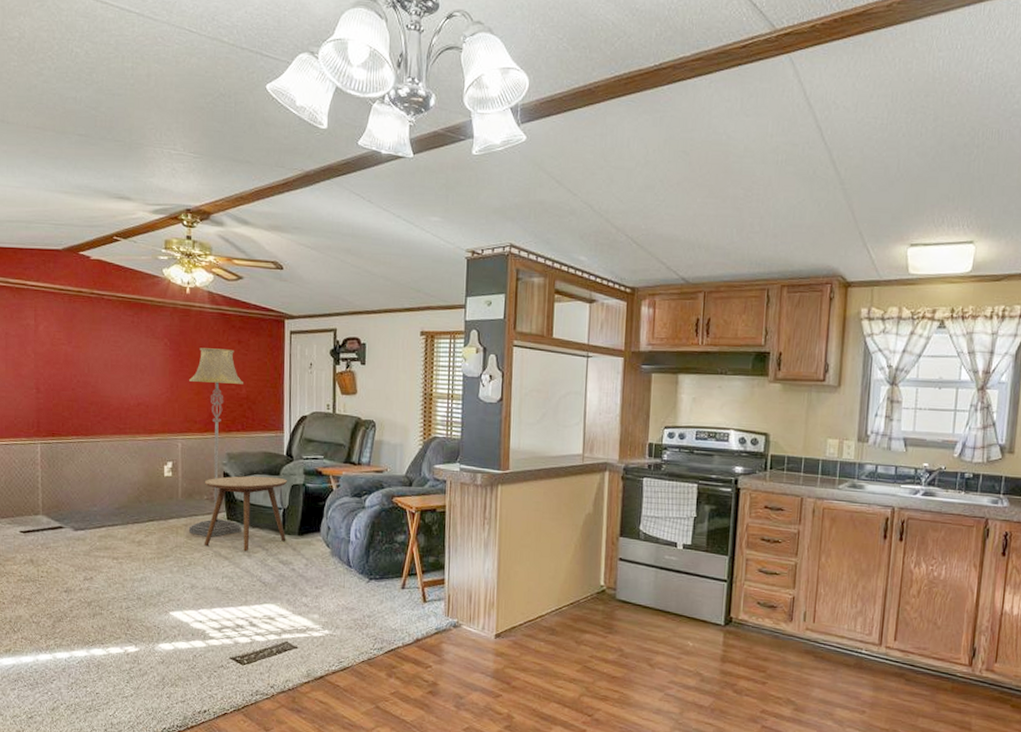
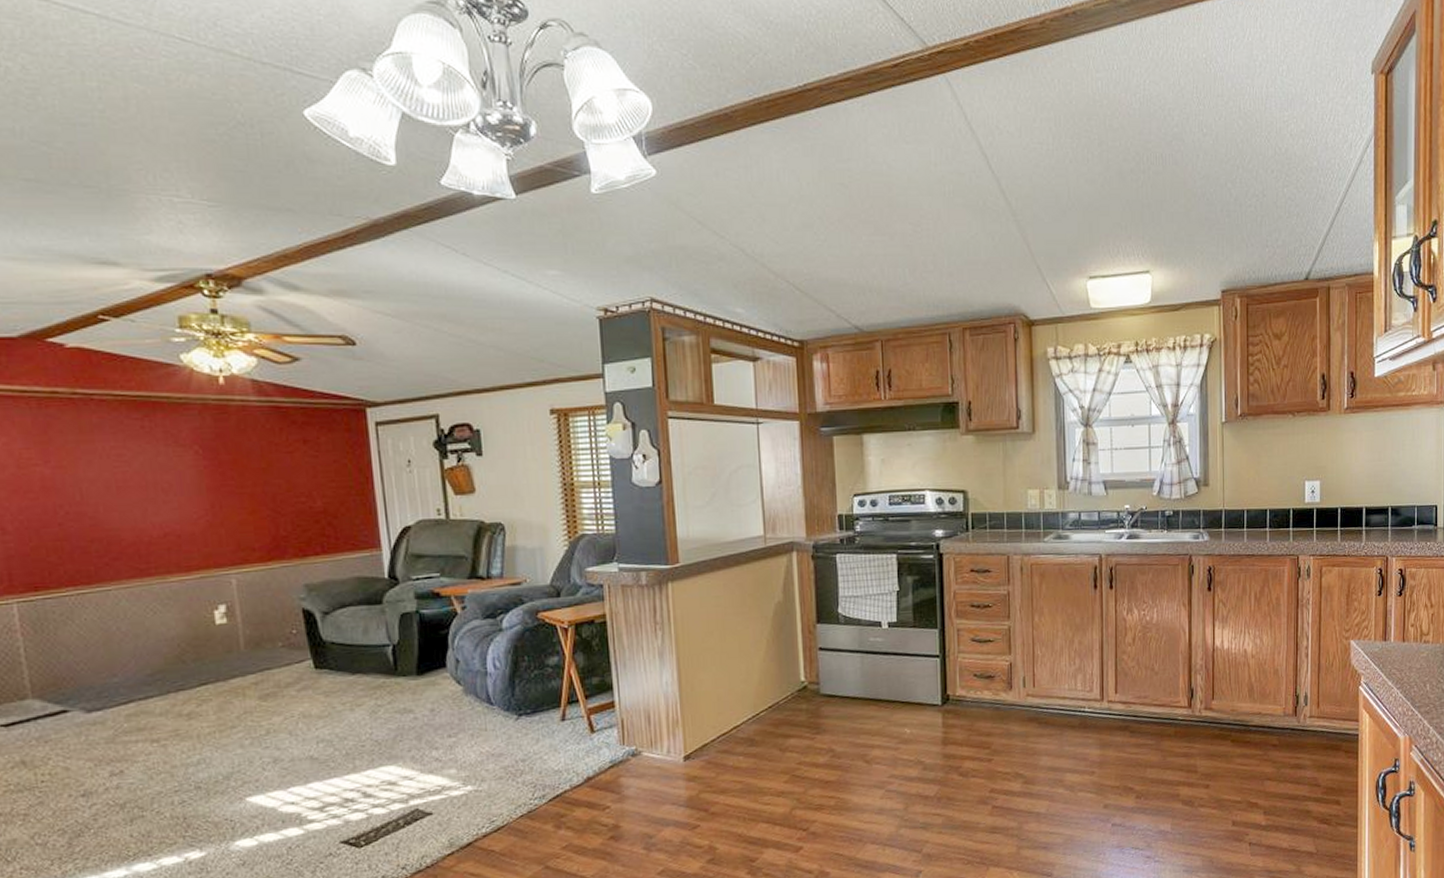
floor lamp: present [188,348,243,537] -> none [237,452,337,695]
side table: present [204,475,287,552] -> none [275,606,401,706]

